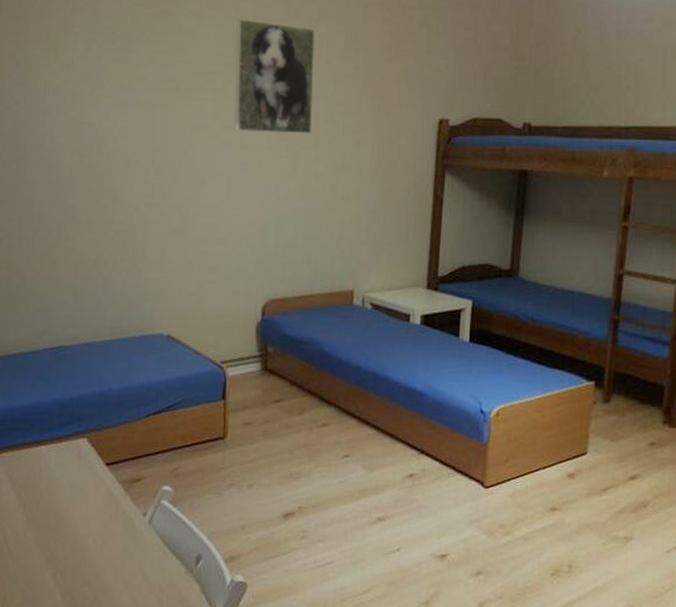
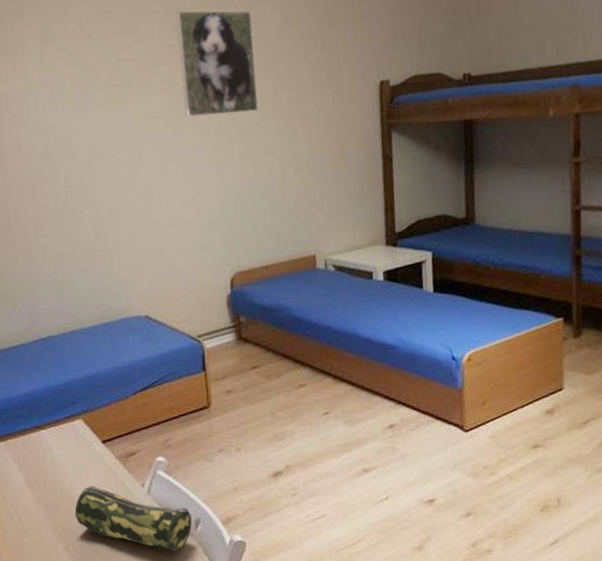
pencil case: none [67,510,193,587] -> present [74,486,192,551]

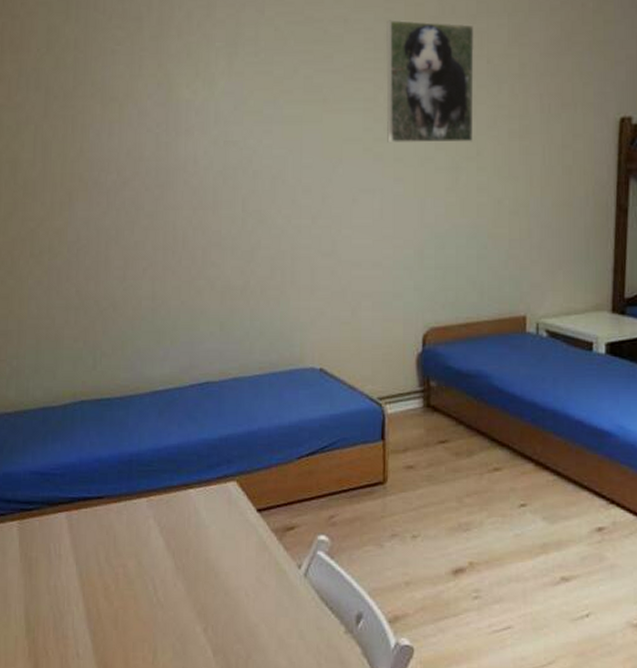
pencil case: present [74,486,192,551] -> none [218,560,352,649]

